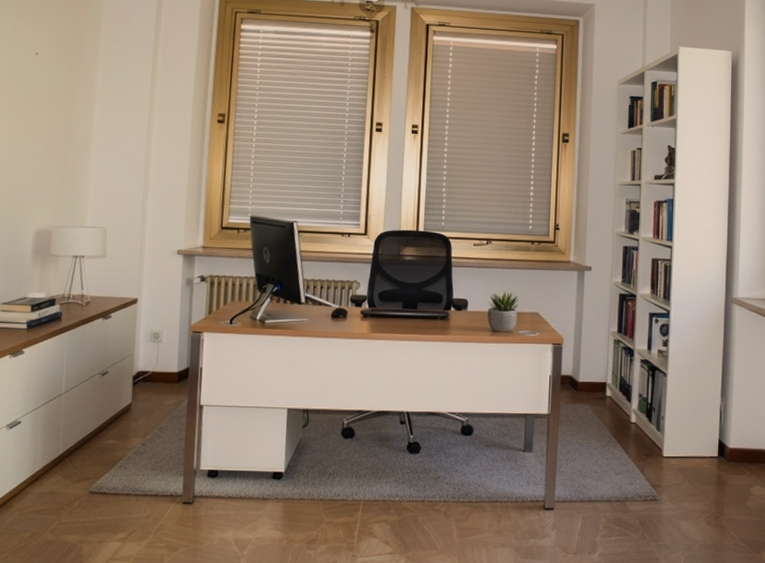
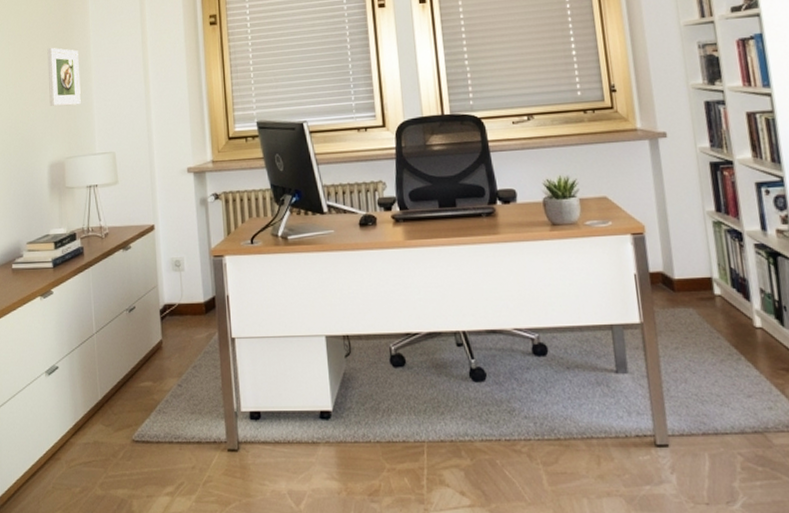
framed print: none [43,119,80,178] -> present [47,47,81,106]

